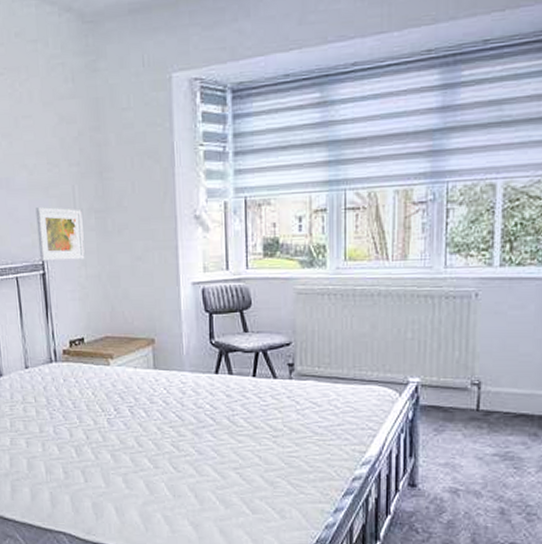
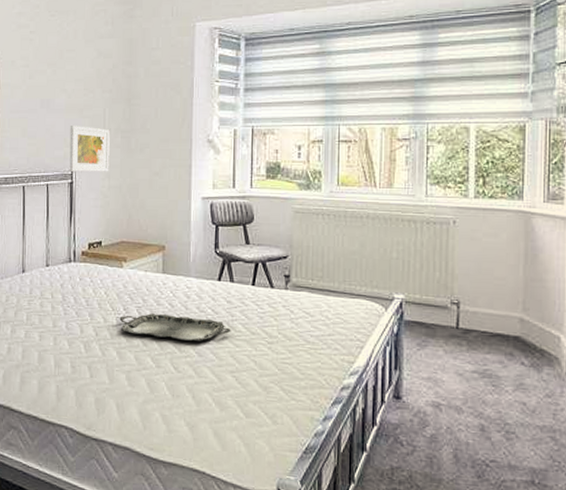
serving tray: none [110,413,233,439] -> present [119,313,231,341]

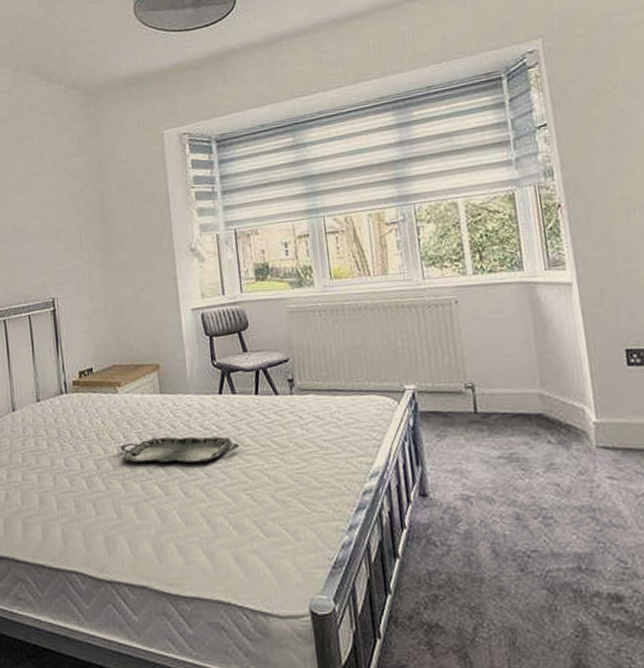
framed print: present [69,126,110,172] -> none [46,250,92,299]

